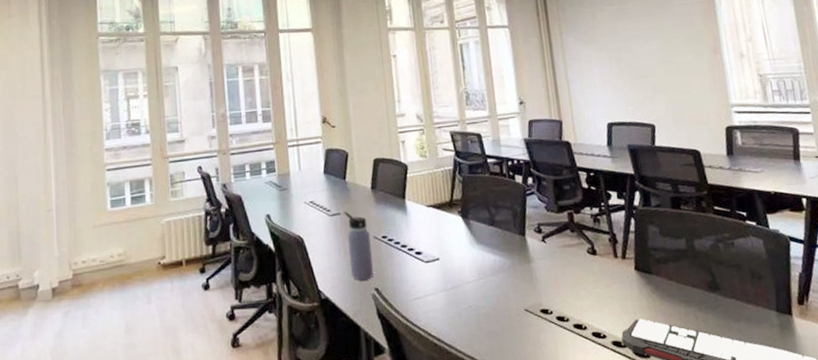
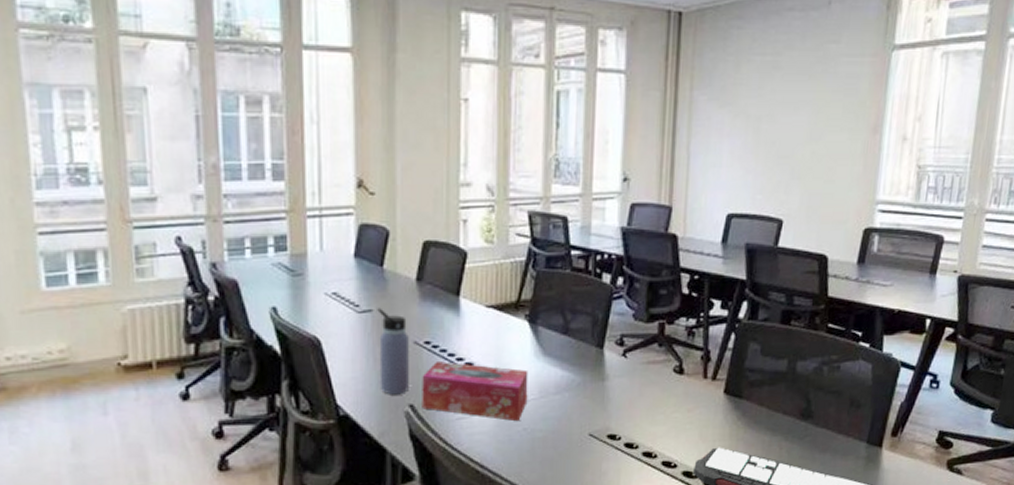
tissue box: none [382,251,470,300] -> present [422,361,528,422]

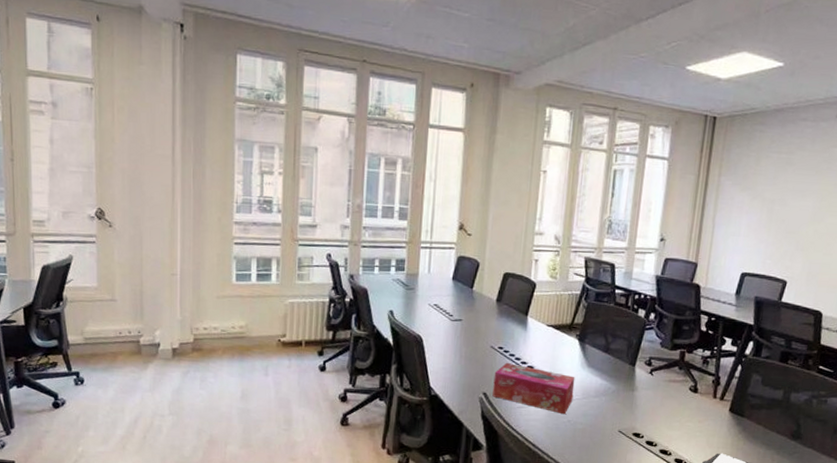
water bottle: present [377,308,409,395] -> none [462,318,487,385]

